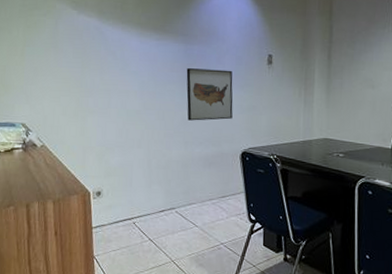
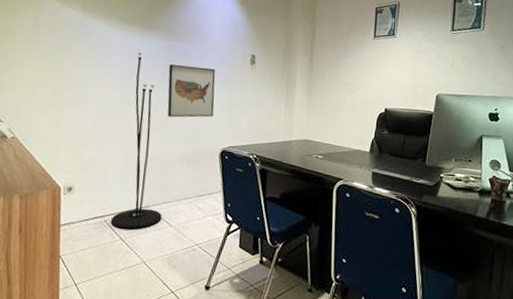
floor lamp: none [139,56,187,231] -> present [110,51,162,230]

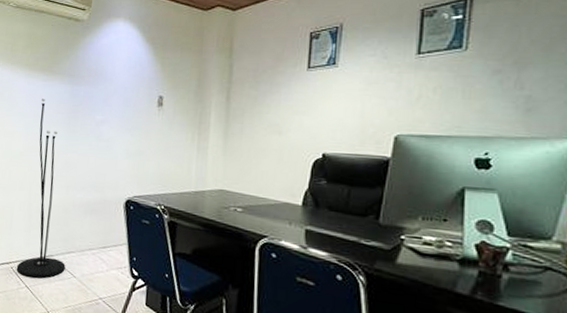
wall art: present [167,64,216,118] -> none [70,110,120,165]

